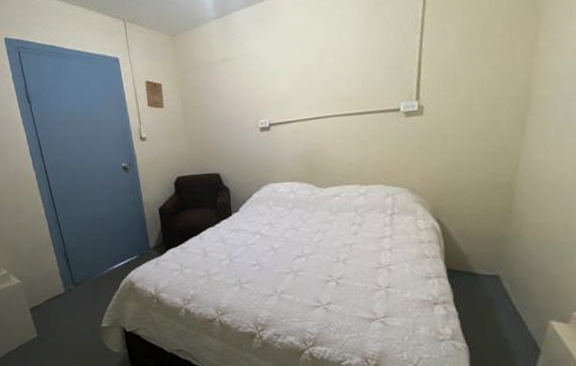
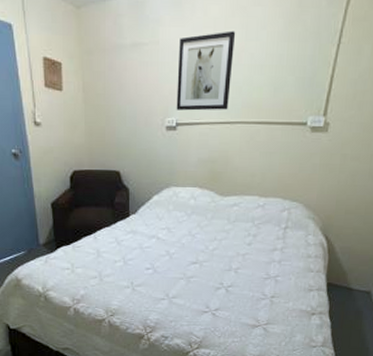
wall art: none [265,35,318,112] -> present [176,30,236,111]

